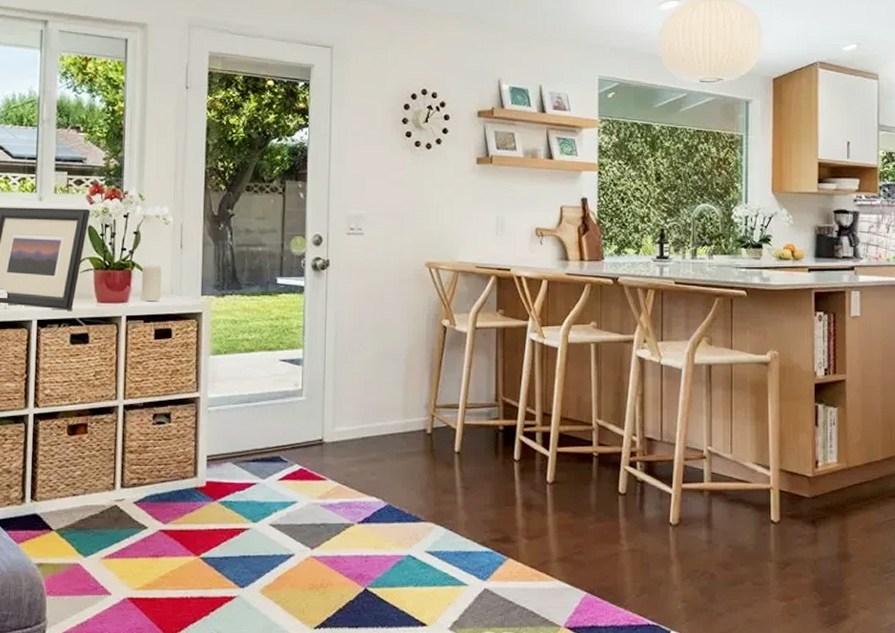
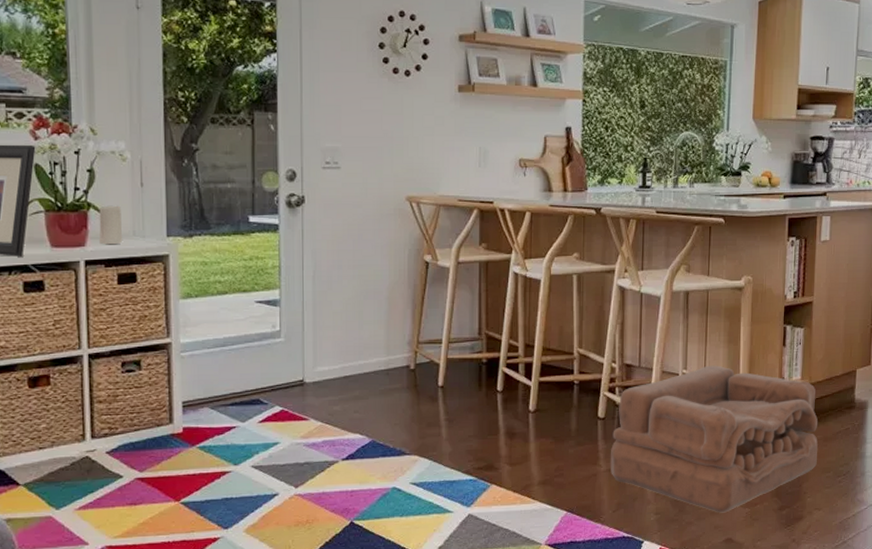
dog bed: none [632,443,860,605] -> present [610,365,818,513]

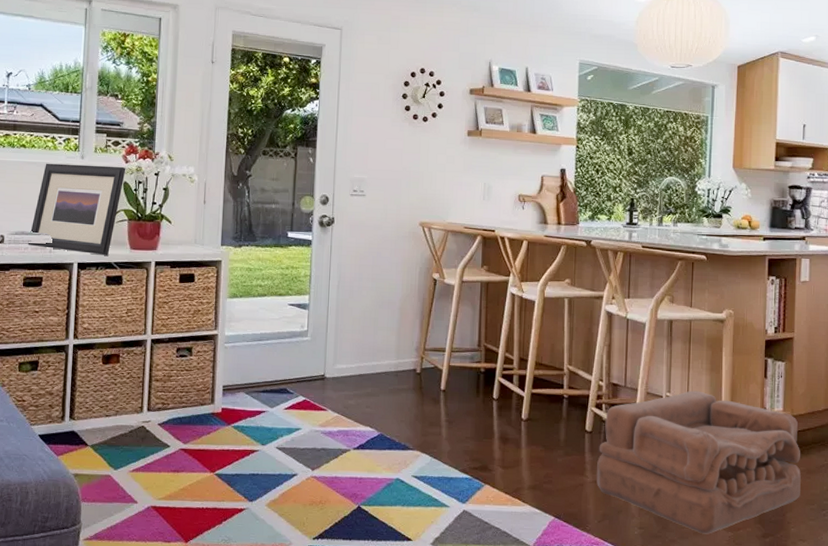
candle: present [98,205,123,245] -> none [167,217,187,250]

